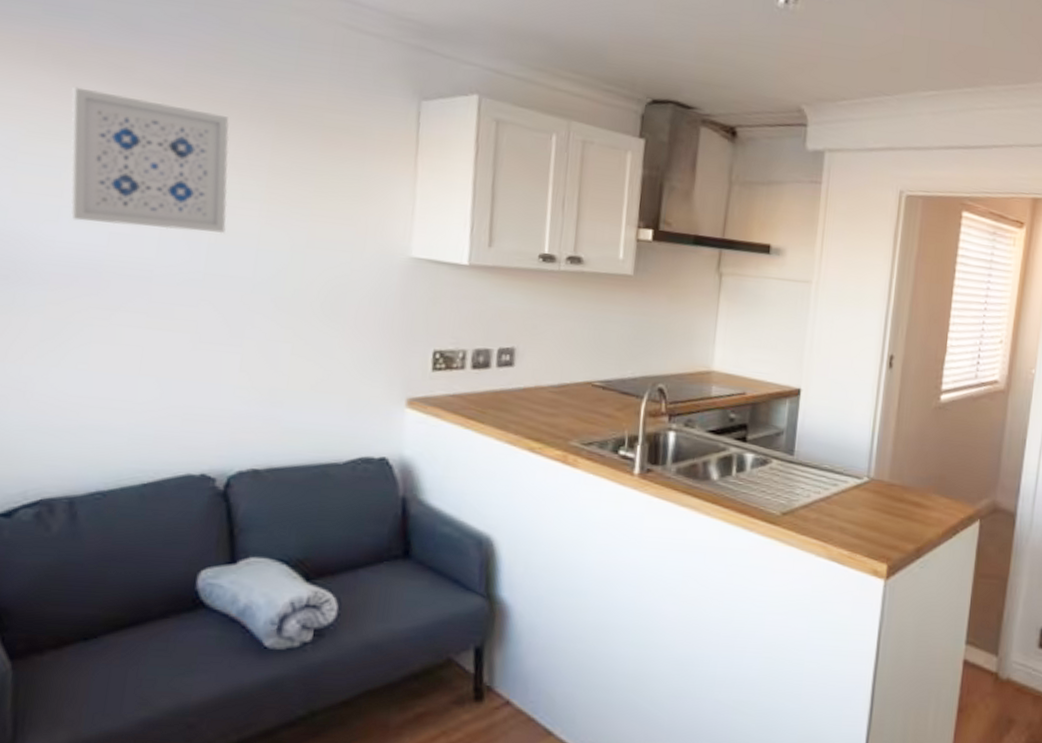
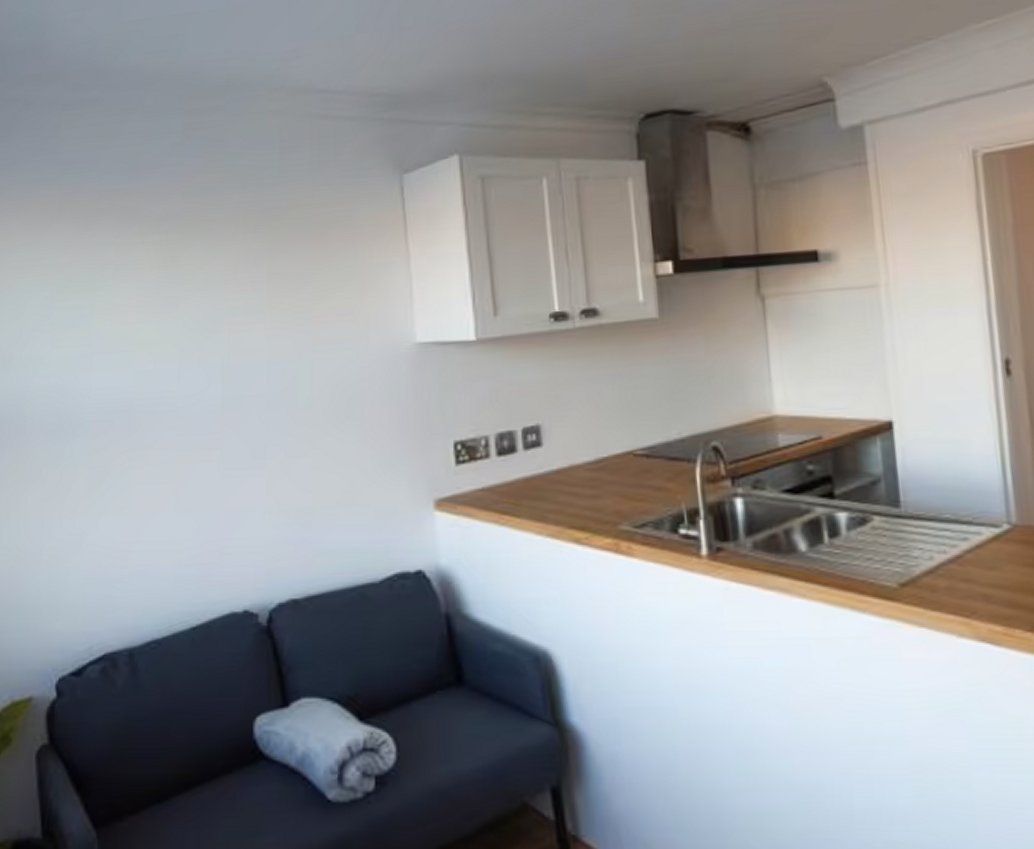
wall art: present [70,87,230,234] -> none [90,233,236,366]

